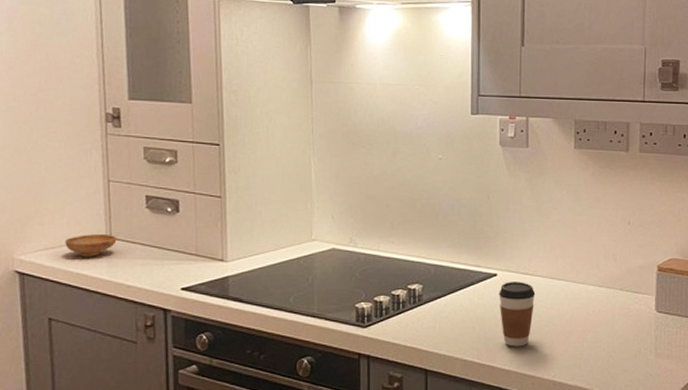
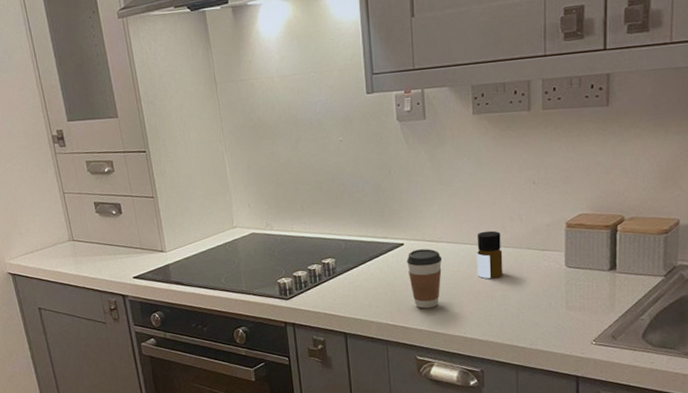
bowl: present [65,233,117,257] -> none [40,237,78,258]
bottle: none [570,268,596,318] -> present [476,230,503,279]

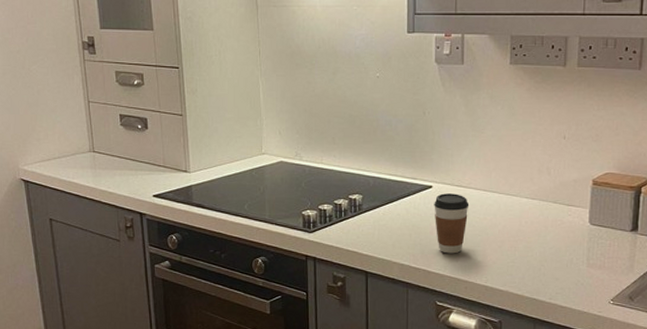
bottle: present [476,230,503,279] -> none [502,181,529,229]

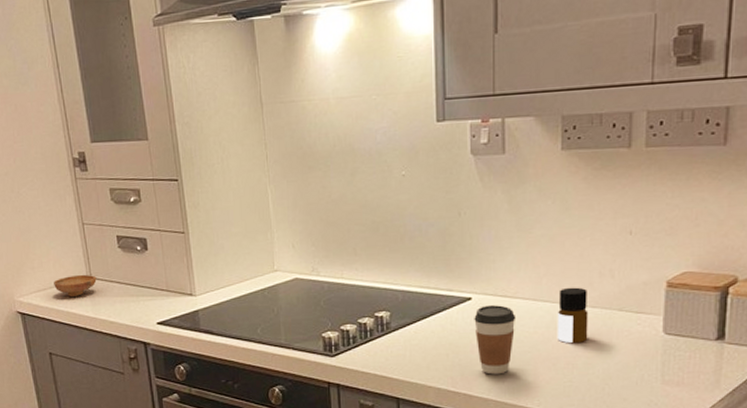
bowl: none [58,147,99,168] -> present [54,274,97,297]
bottle: none [502,181,529,229] -> present [556,287,589,343]

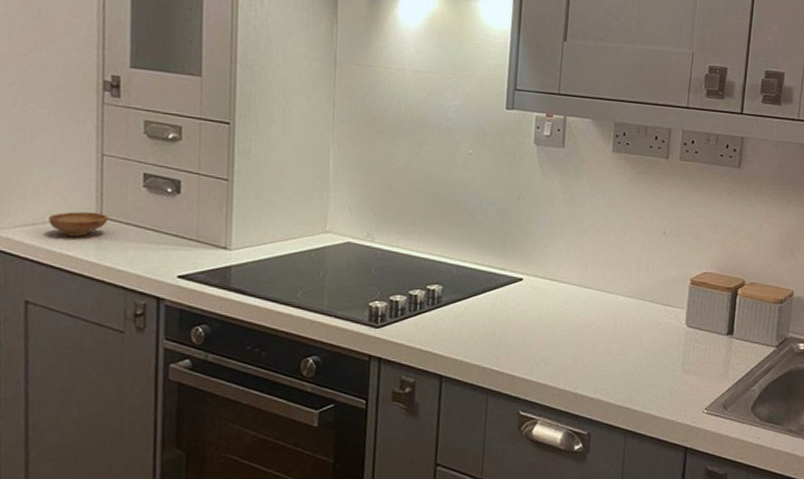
coffee cup: present [474,305,516,375] -> none [523,287,562,356]
bottle: present [556,287,589,343] -> none [596,277,626,329]

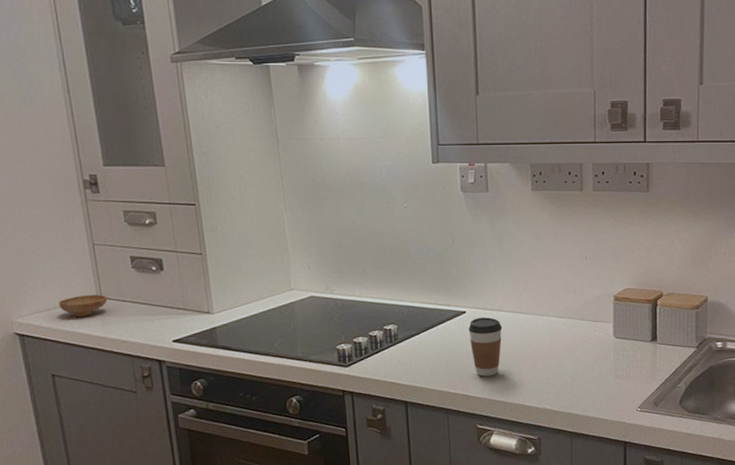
coffee cup: none [523,287,562,356] -> present [468,317,503,377]

